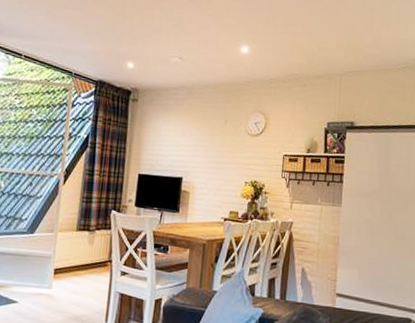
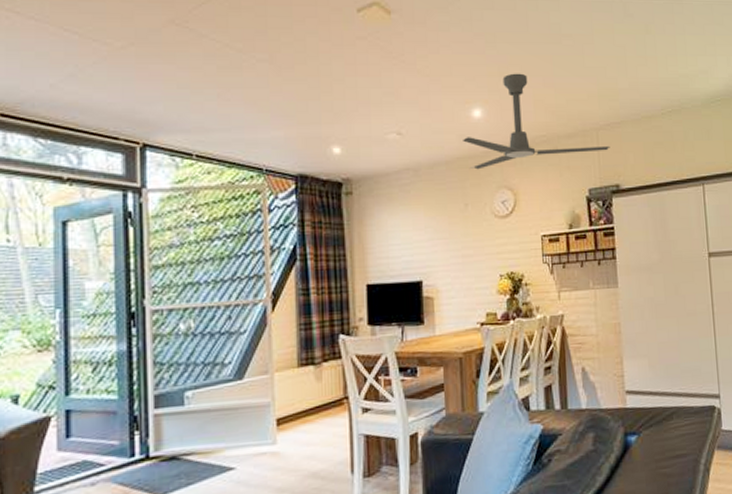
ceiling fan: none [230,21,350,95] -> present [463,73,610,170]

